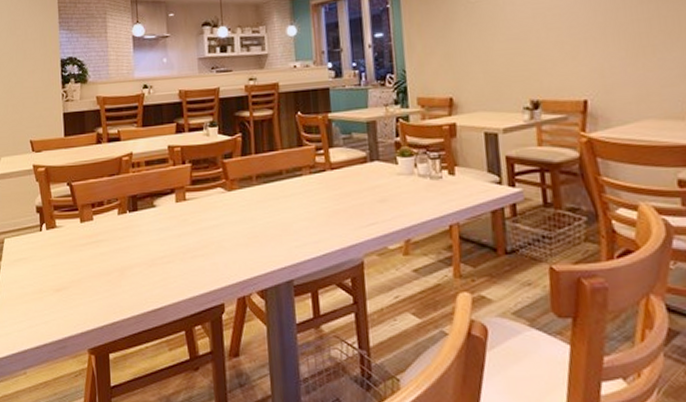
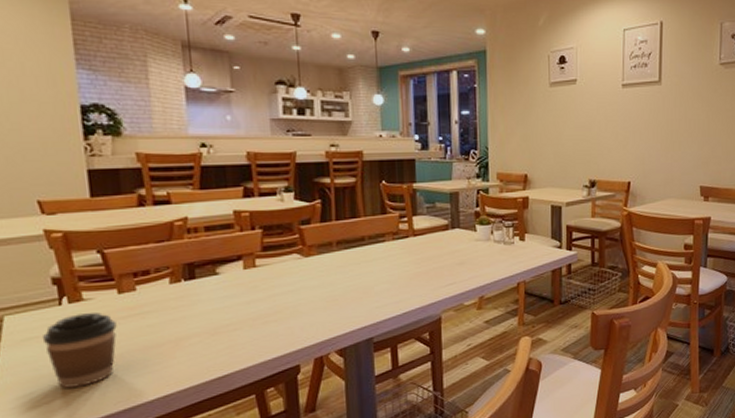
coffee cup: none [27,238,79,307] -> present [42,312,117,388]

